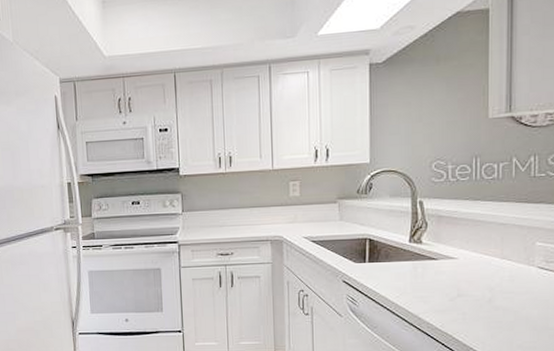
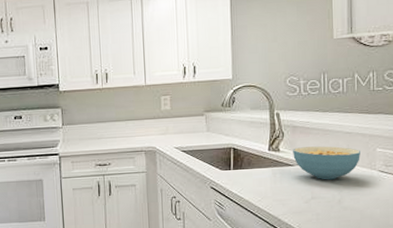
cereal bowl: none [437,238,516,276] -> present [293,146,360,180]

